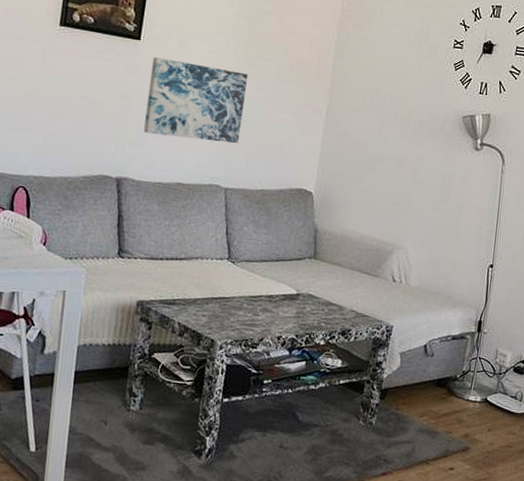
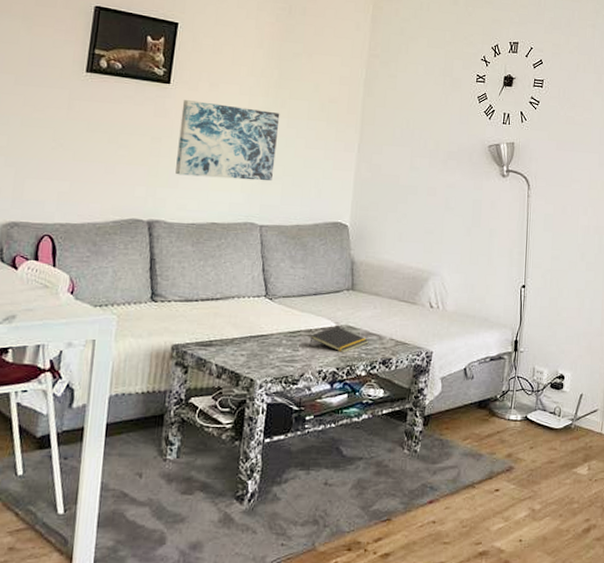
notepad: none [269,293,329,320] -> present [309,326,369,352]

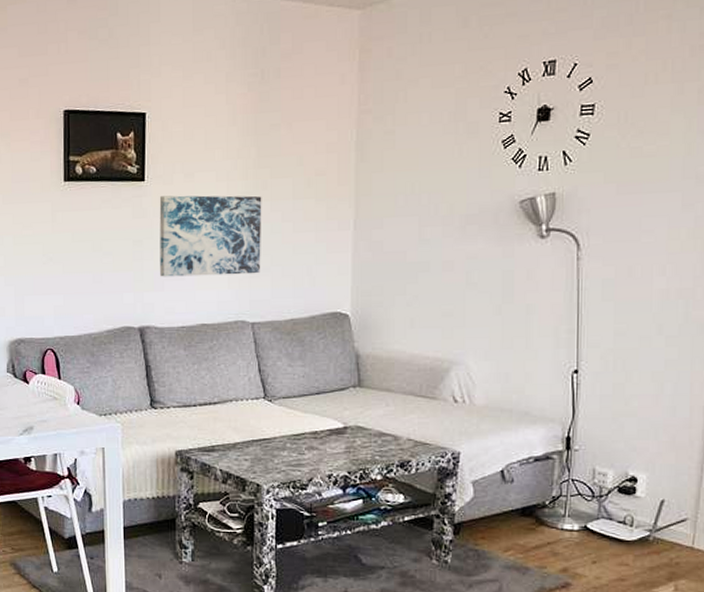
notepad: present [309,326,369,352] -> none [316,427,383,455]

